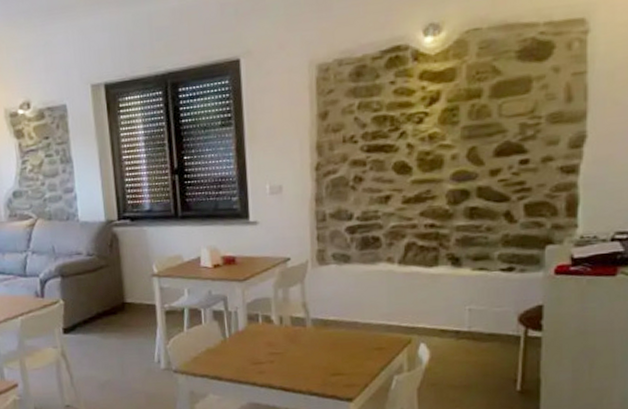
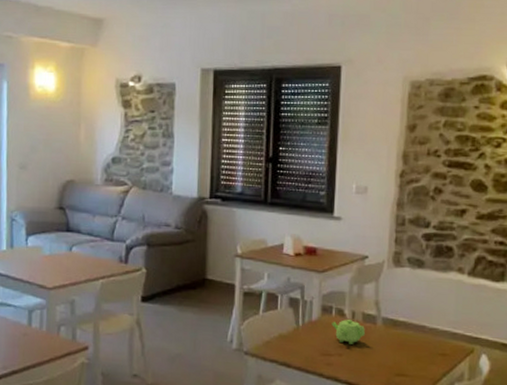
teapot: none [259,324,295,350] -> present [331,319,365,344]

